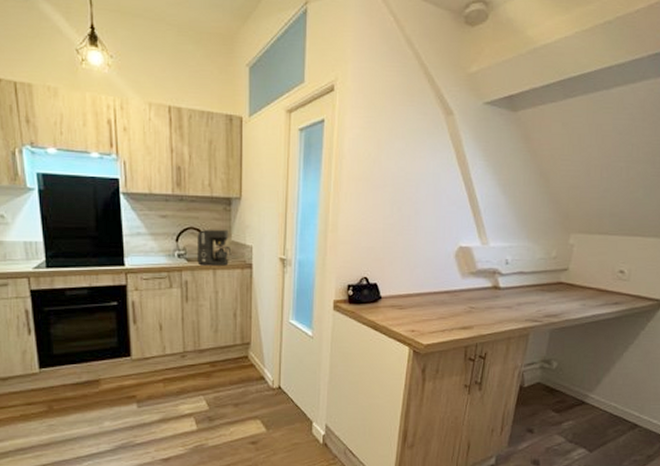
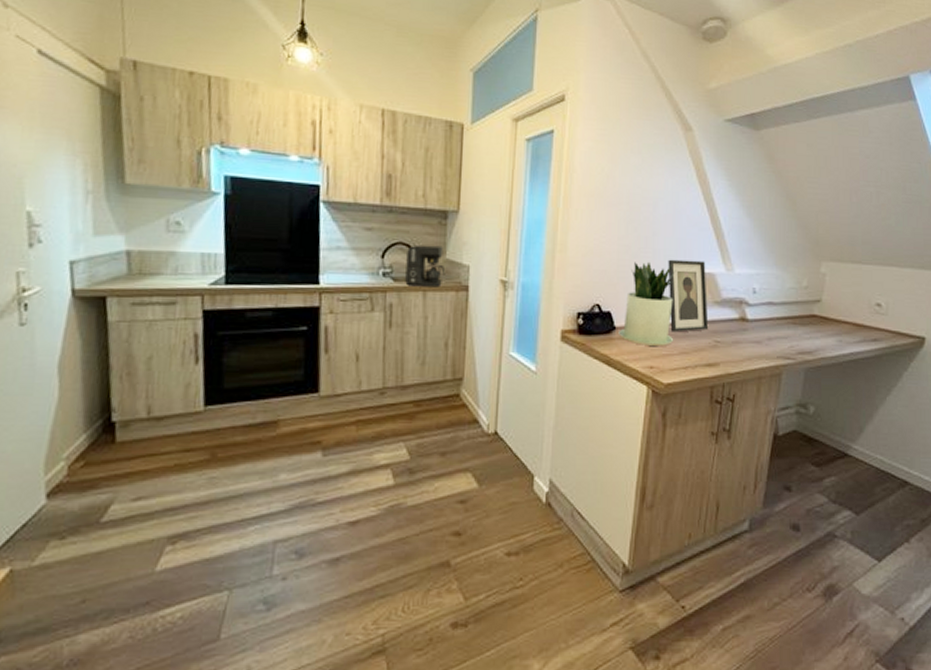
planter: none [384,238,436,314] -> present [618,261,676,347]
picture frame: none [428,235,465,300] -> present [668,259,709,333]

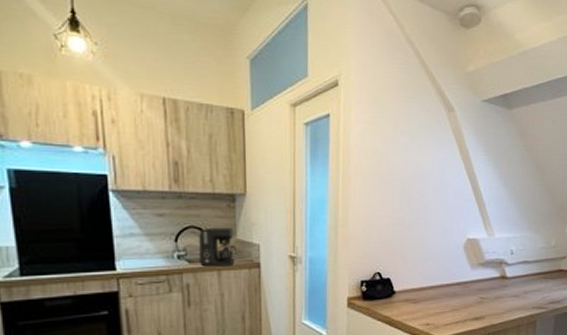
planter: present [618,261,676,347] -> none [398,231,446,307]
picture frame: present [668,259,709,333] -> none [438,228,475,293]

